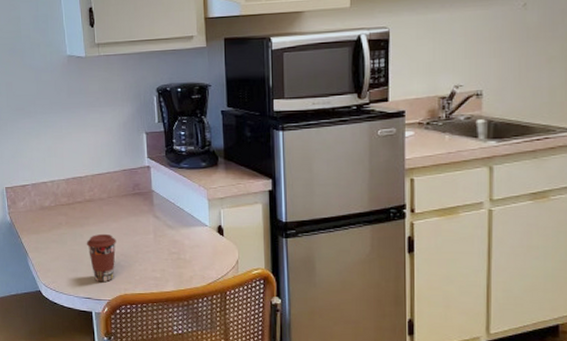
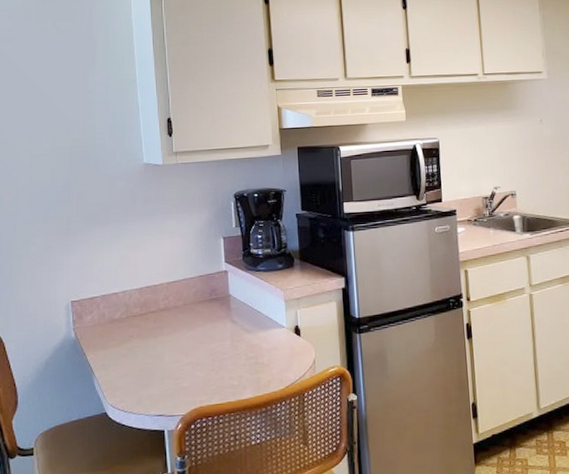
coffee cup: present [86,233,116,283] -> none [159,343,192,397]

